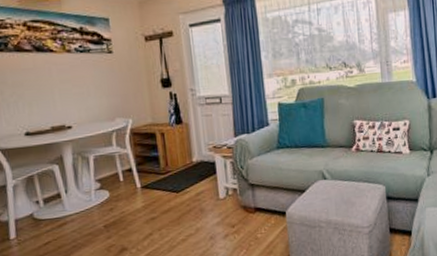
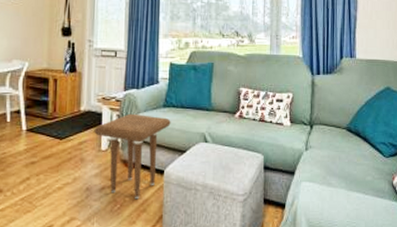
side table: none [209,159,287,243] -> present [94,113,171,200]

